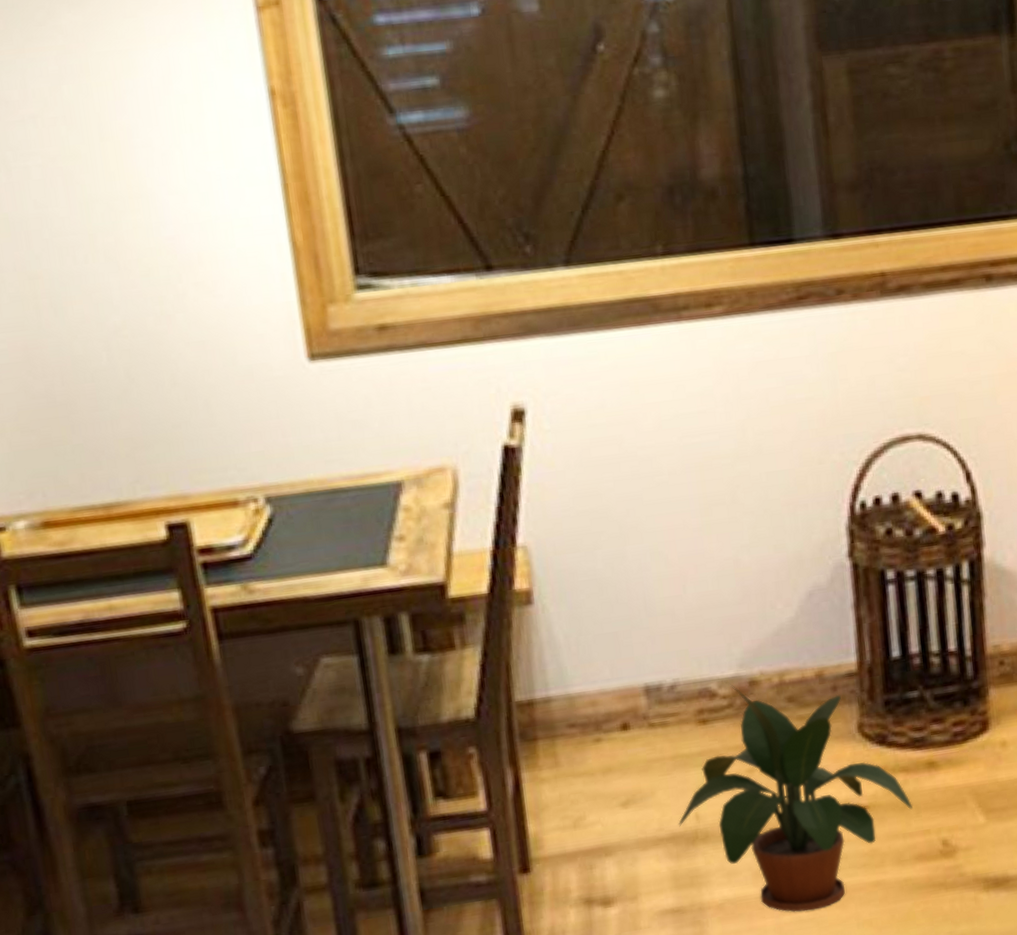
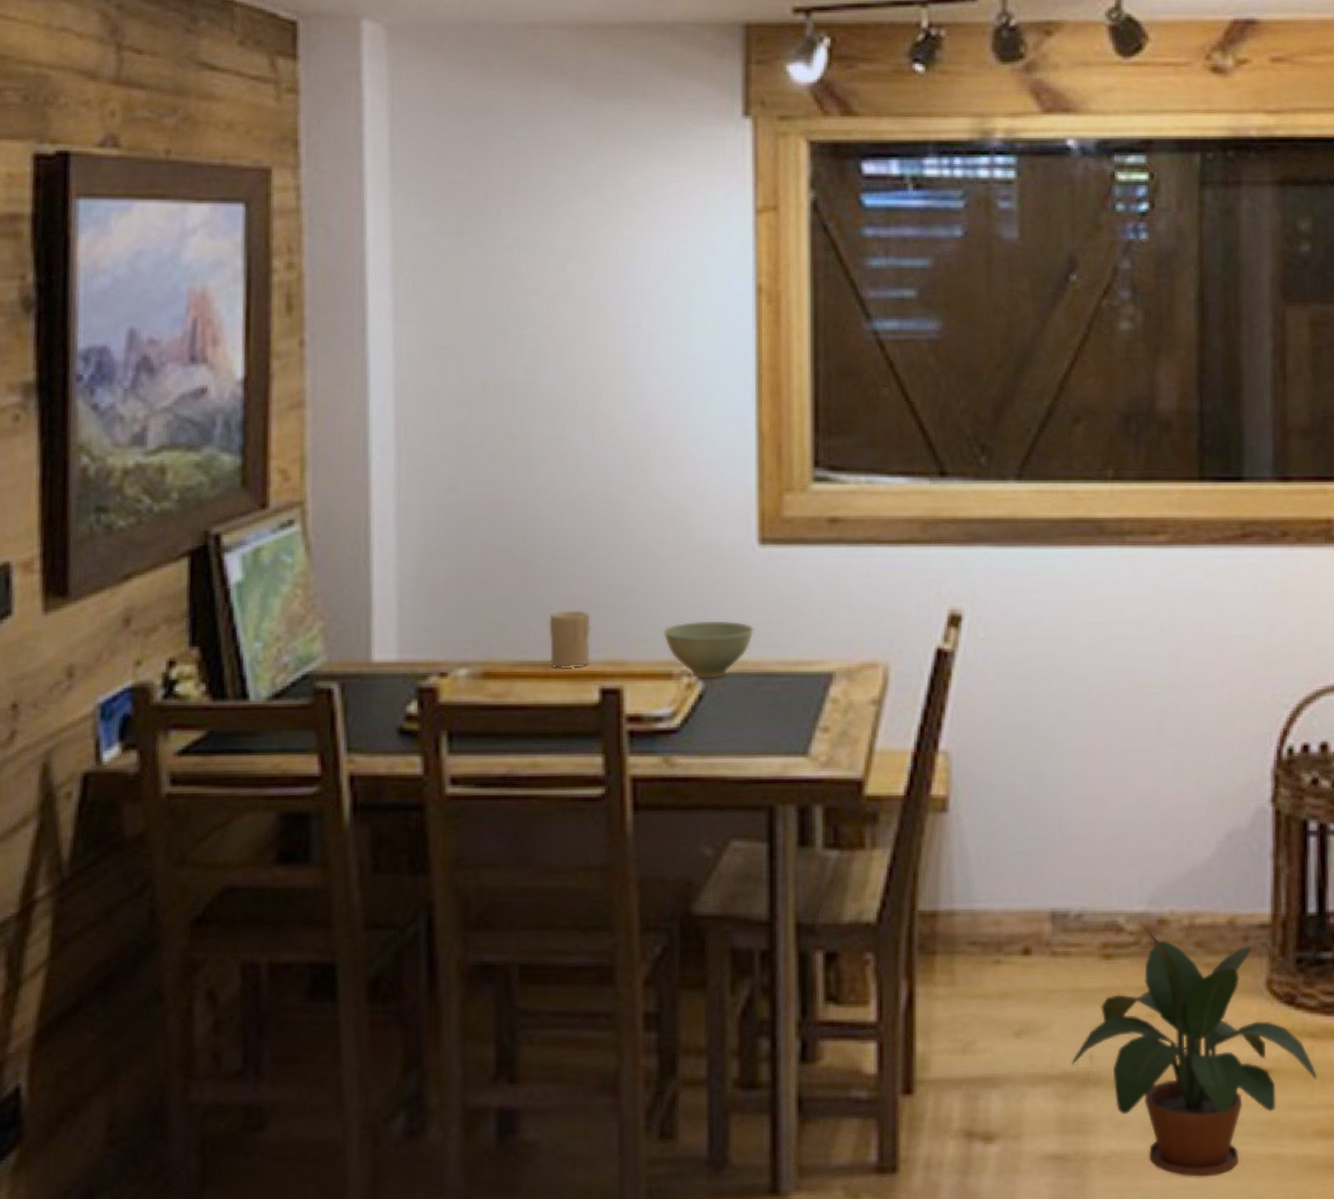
candle: none [102,448,151,509] -> present [549,610,591,668]
bowl: none [221,441,317,504] -> present [662,620,755,679]

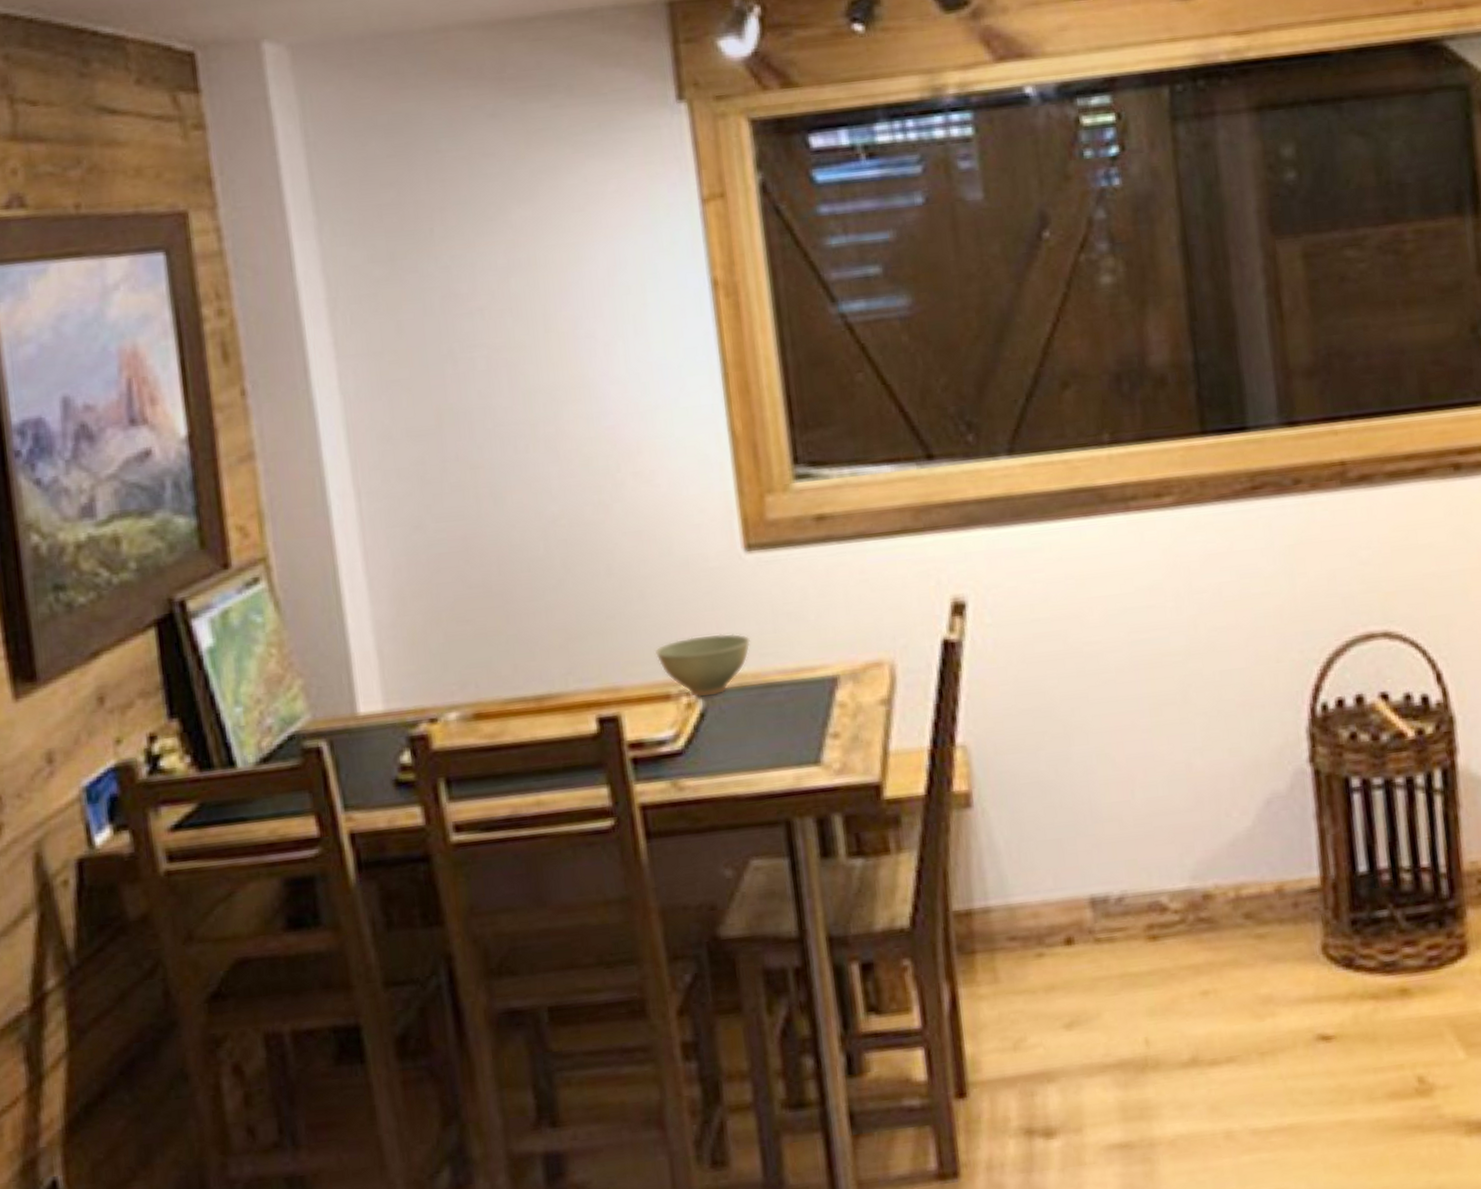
candle: present [549,610,591,668] -> none [535,639,583,701]
potted plant: present [1070,917,1317,1177] -> none [1126,894,1384,1152]

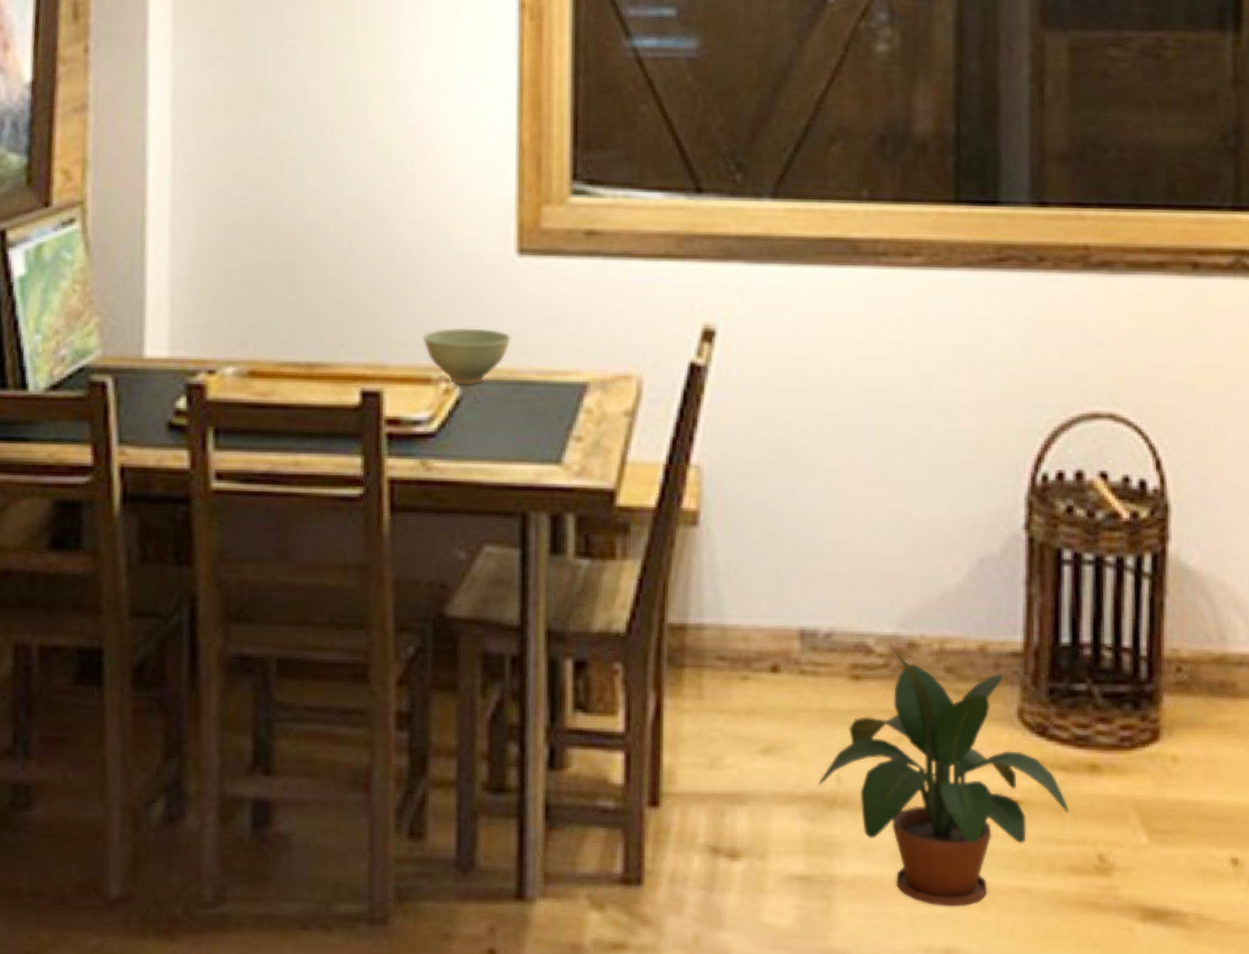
potted plant: none [1126,894,1384,1152] -> present [817,639,1069,907]

